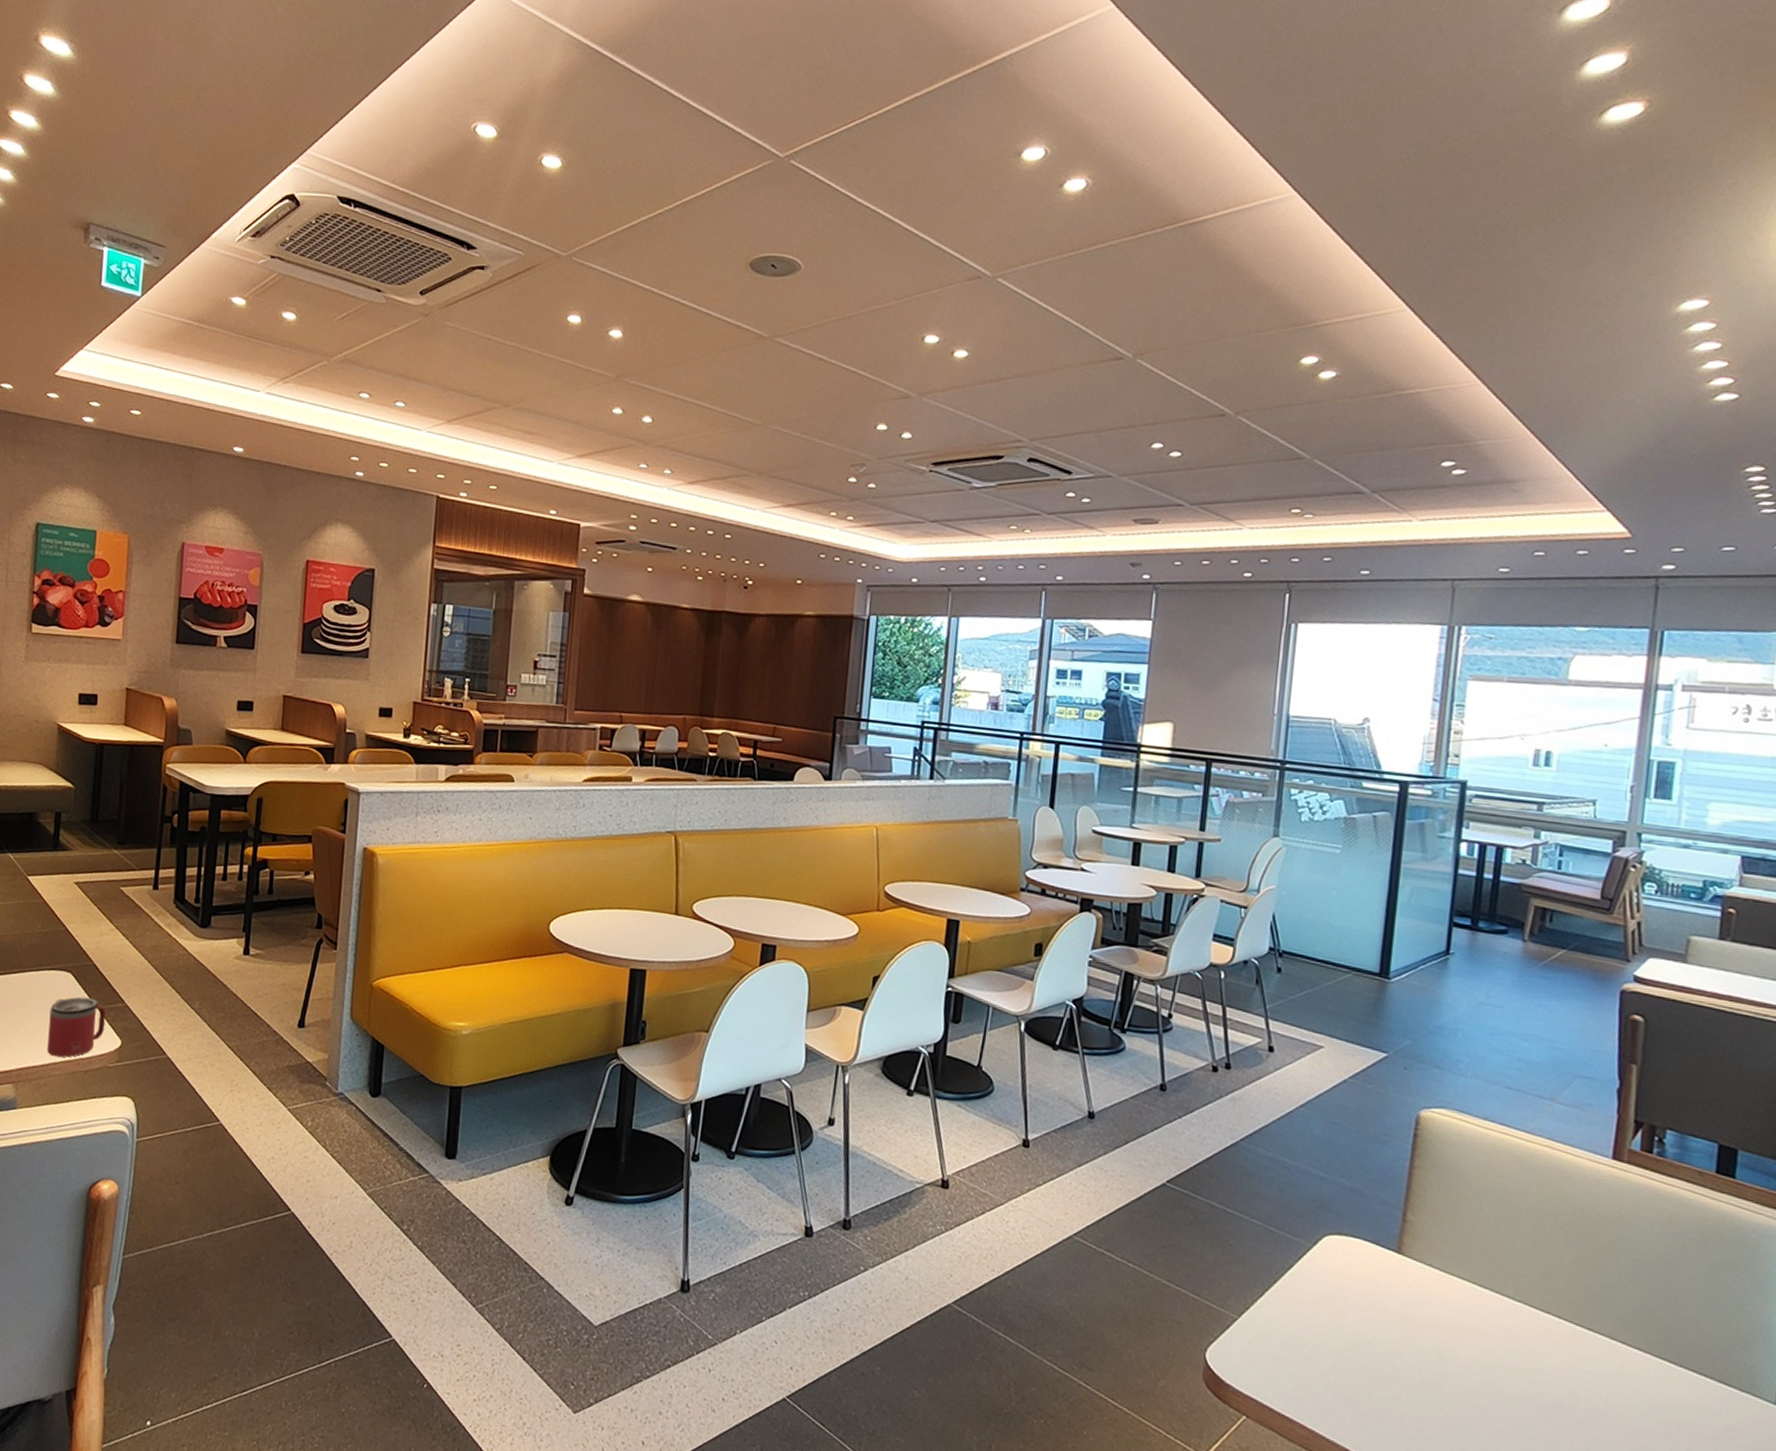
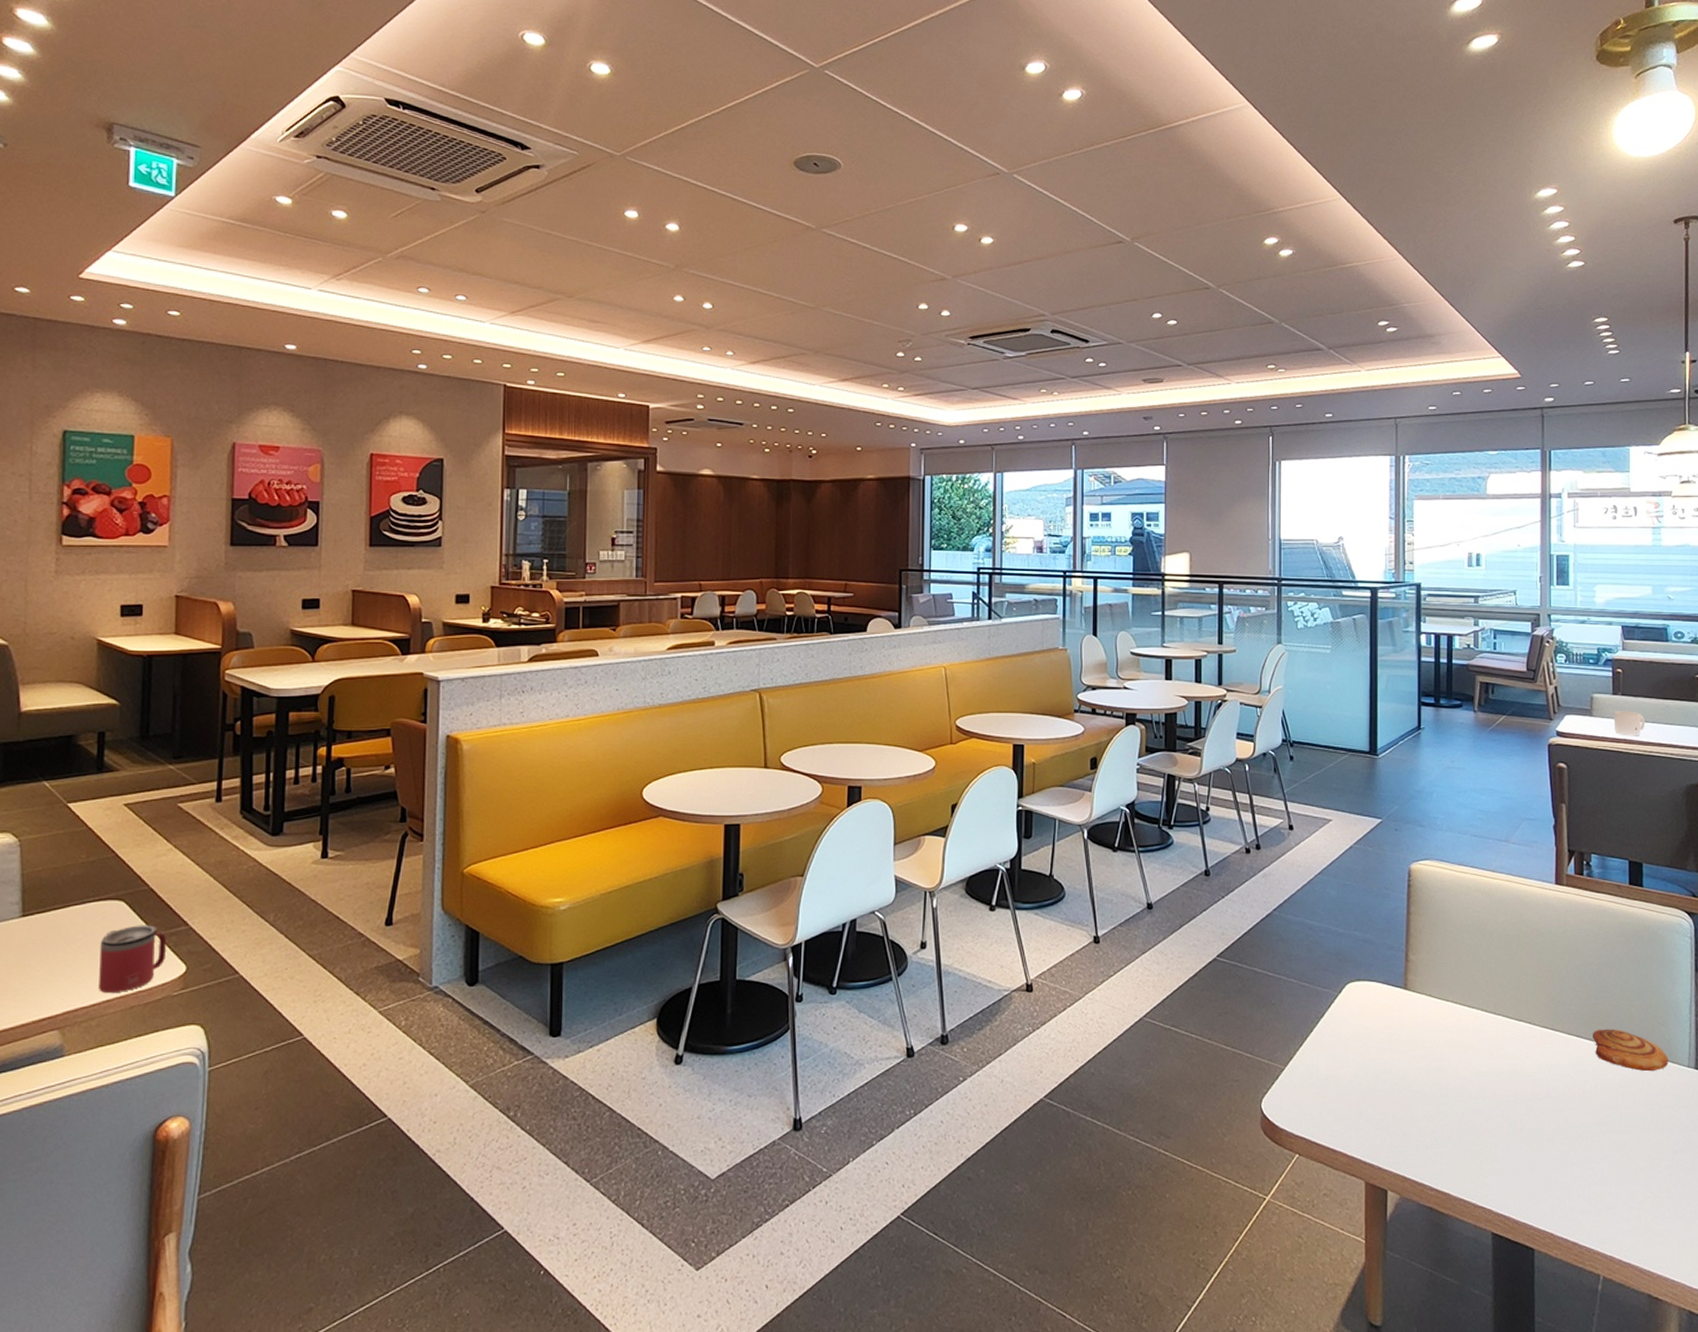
pastry: none [1643,1339,1748,1402] -> present [1592,1028,1668,1072]
mug: none [1716,960,1763,995] -> present [1614,711,1646,736]

